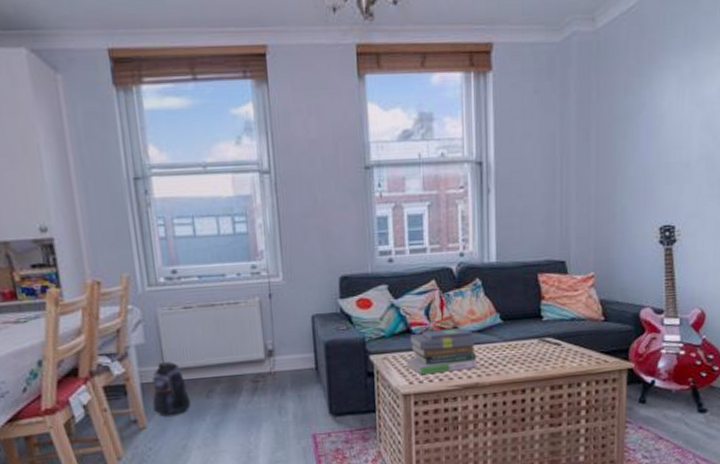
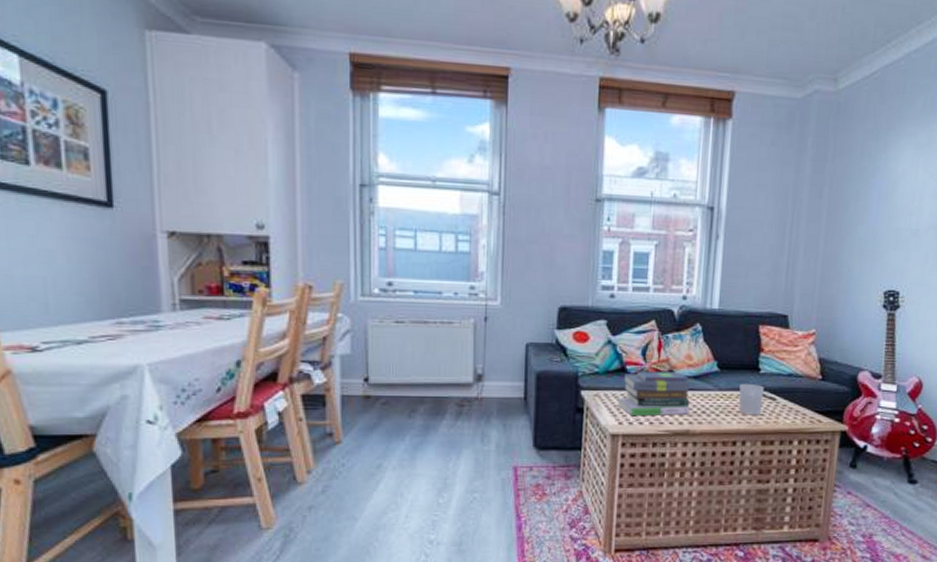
backpack: present [152,361,191,416] -> none [351,376,390,432]
candle holder: none [523,331,548,363] -> present [738,383,764,415]

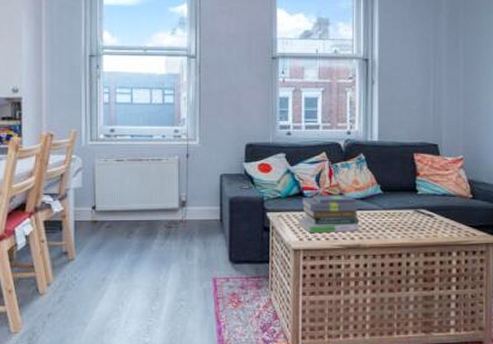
candle holder: present [738,383,764,415] -> none [400,203,422,231]

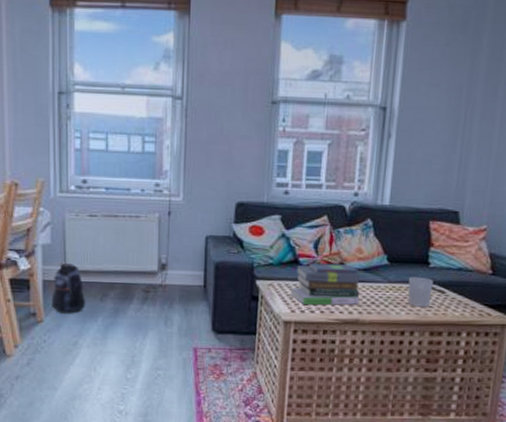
backpack: none [82,204,113,251] -> present [51,263,85,313]
candle holder: none [400,203,422,231] -> present [408,276,434,307]

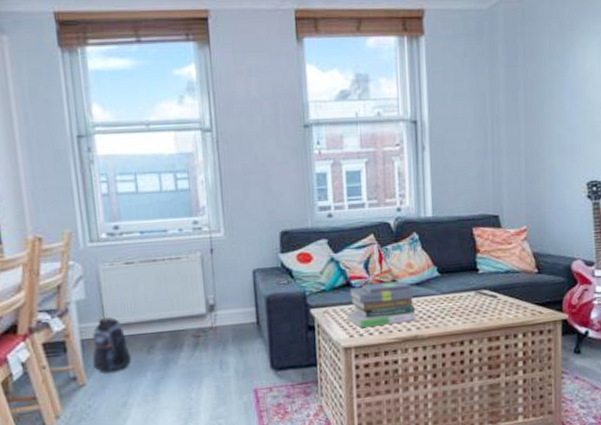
candle holder: present [408,276,434,307] -> none [460,284,485,315]

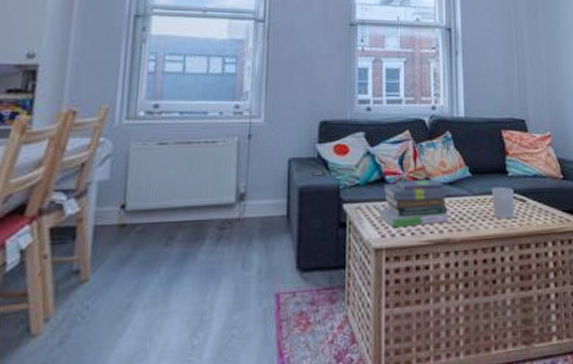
backpack: present [92,317,131,373] -> none [101,202,146,267]
candle holder: none [460,284,485,315] -> present [491,186,515,219]

